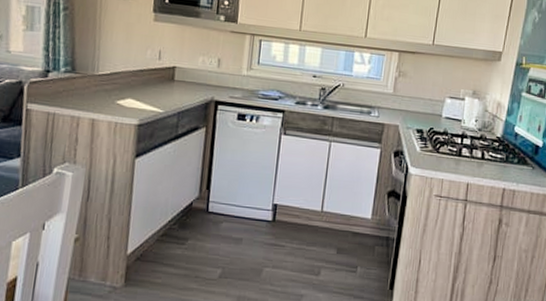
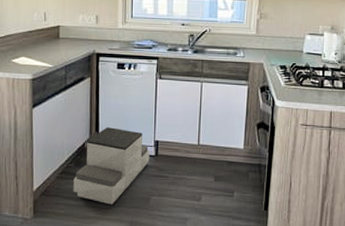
step stool: none [174,185,267,275] -> present [73,127,150,205]

